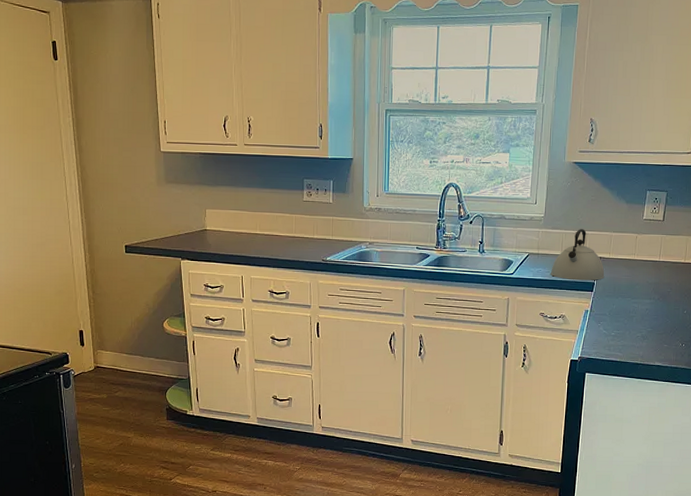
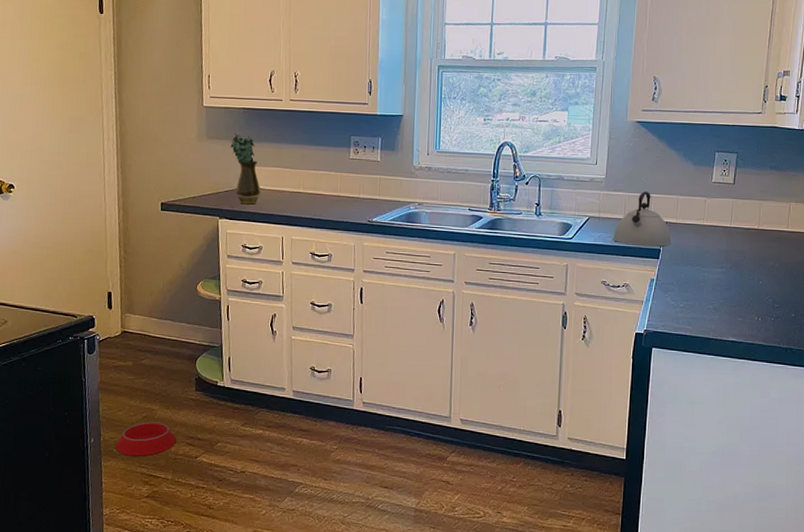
pet bowl: none [95,448,151,480] -> present [115,422,176,457]
vase: none [189,177,219,246] -> present [230,132,260,205]

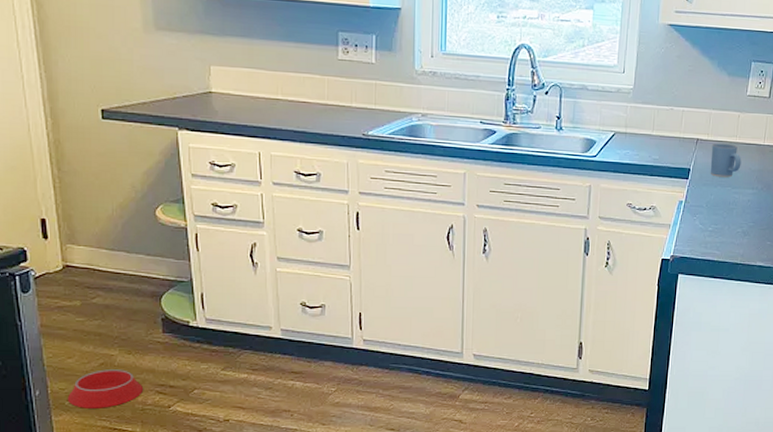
vase: present [230,132,260,205] -> none [187,23,228,114]
kettle: present [613,191,672,247] -> none [640,104,702,167]
mug: none [679,226,710,257] -> present [710,143,742,178]

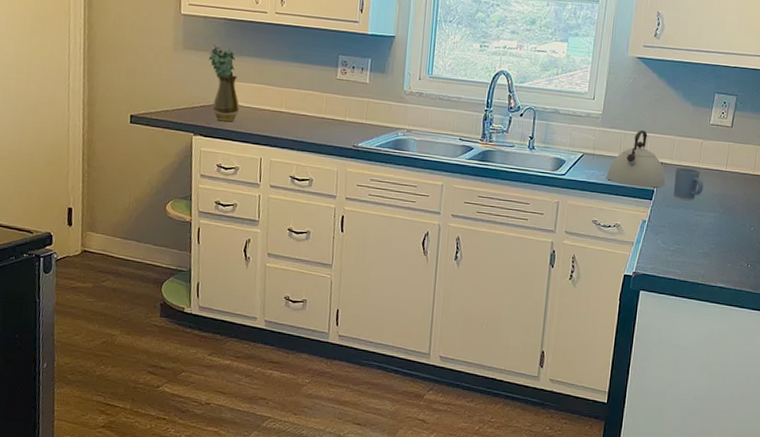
pet bowl: present [67,369,143,408] -> none [69,347,137,384]
vase: none [187,23,228,114] -> present [208,44,240,122]
kettle: none [640,104,702,167] -> present [606,130,666,188]

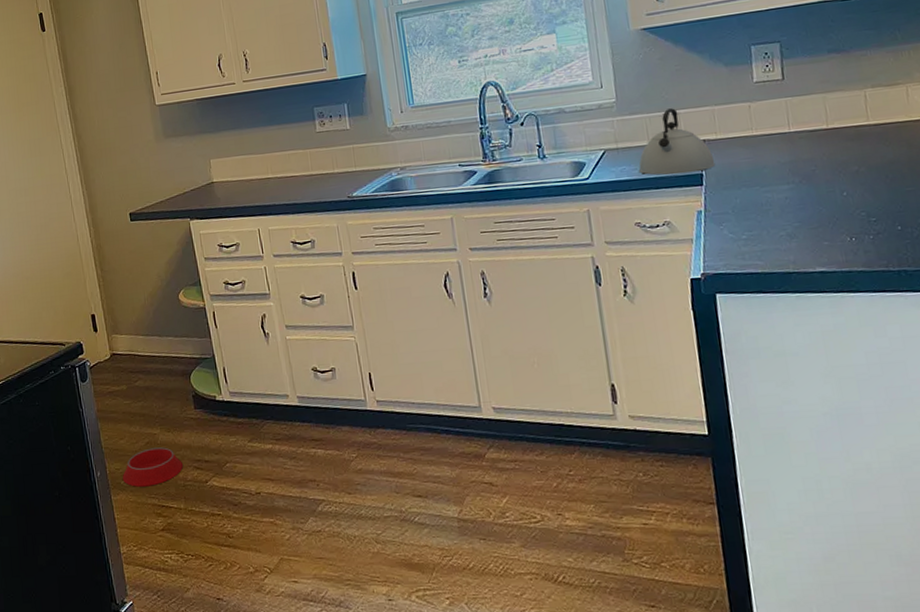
pet bowl: none [69,347,137,384] -> present [122,447,183,487]
vase: present [208,44,240,122] -> none [189,126,228,201]
mug: present [673,167,704,201] -> none [723,138,766,178]

